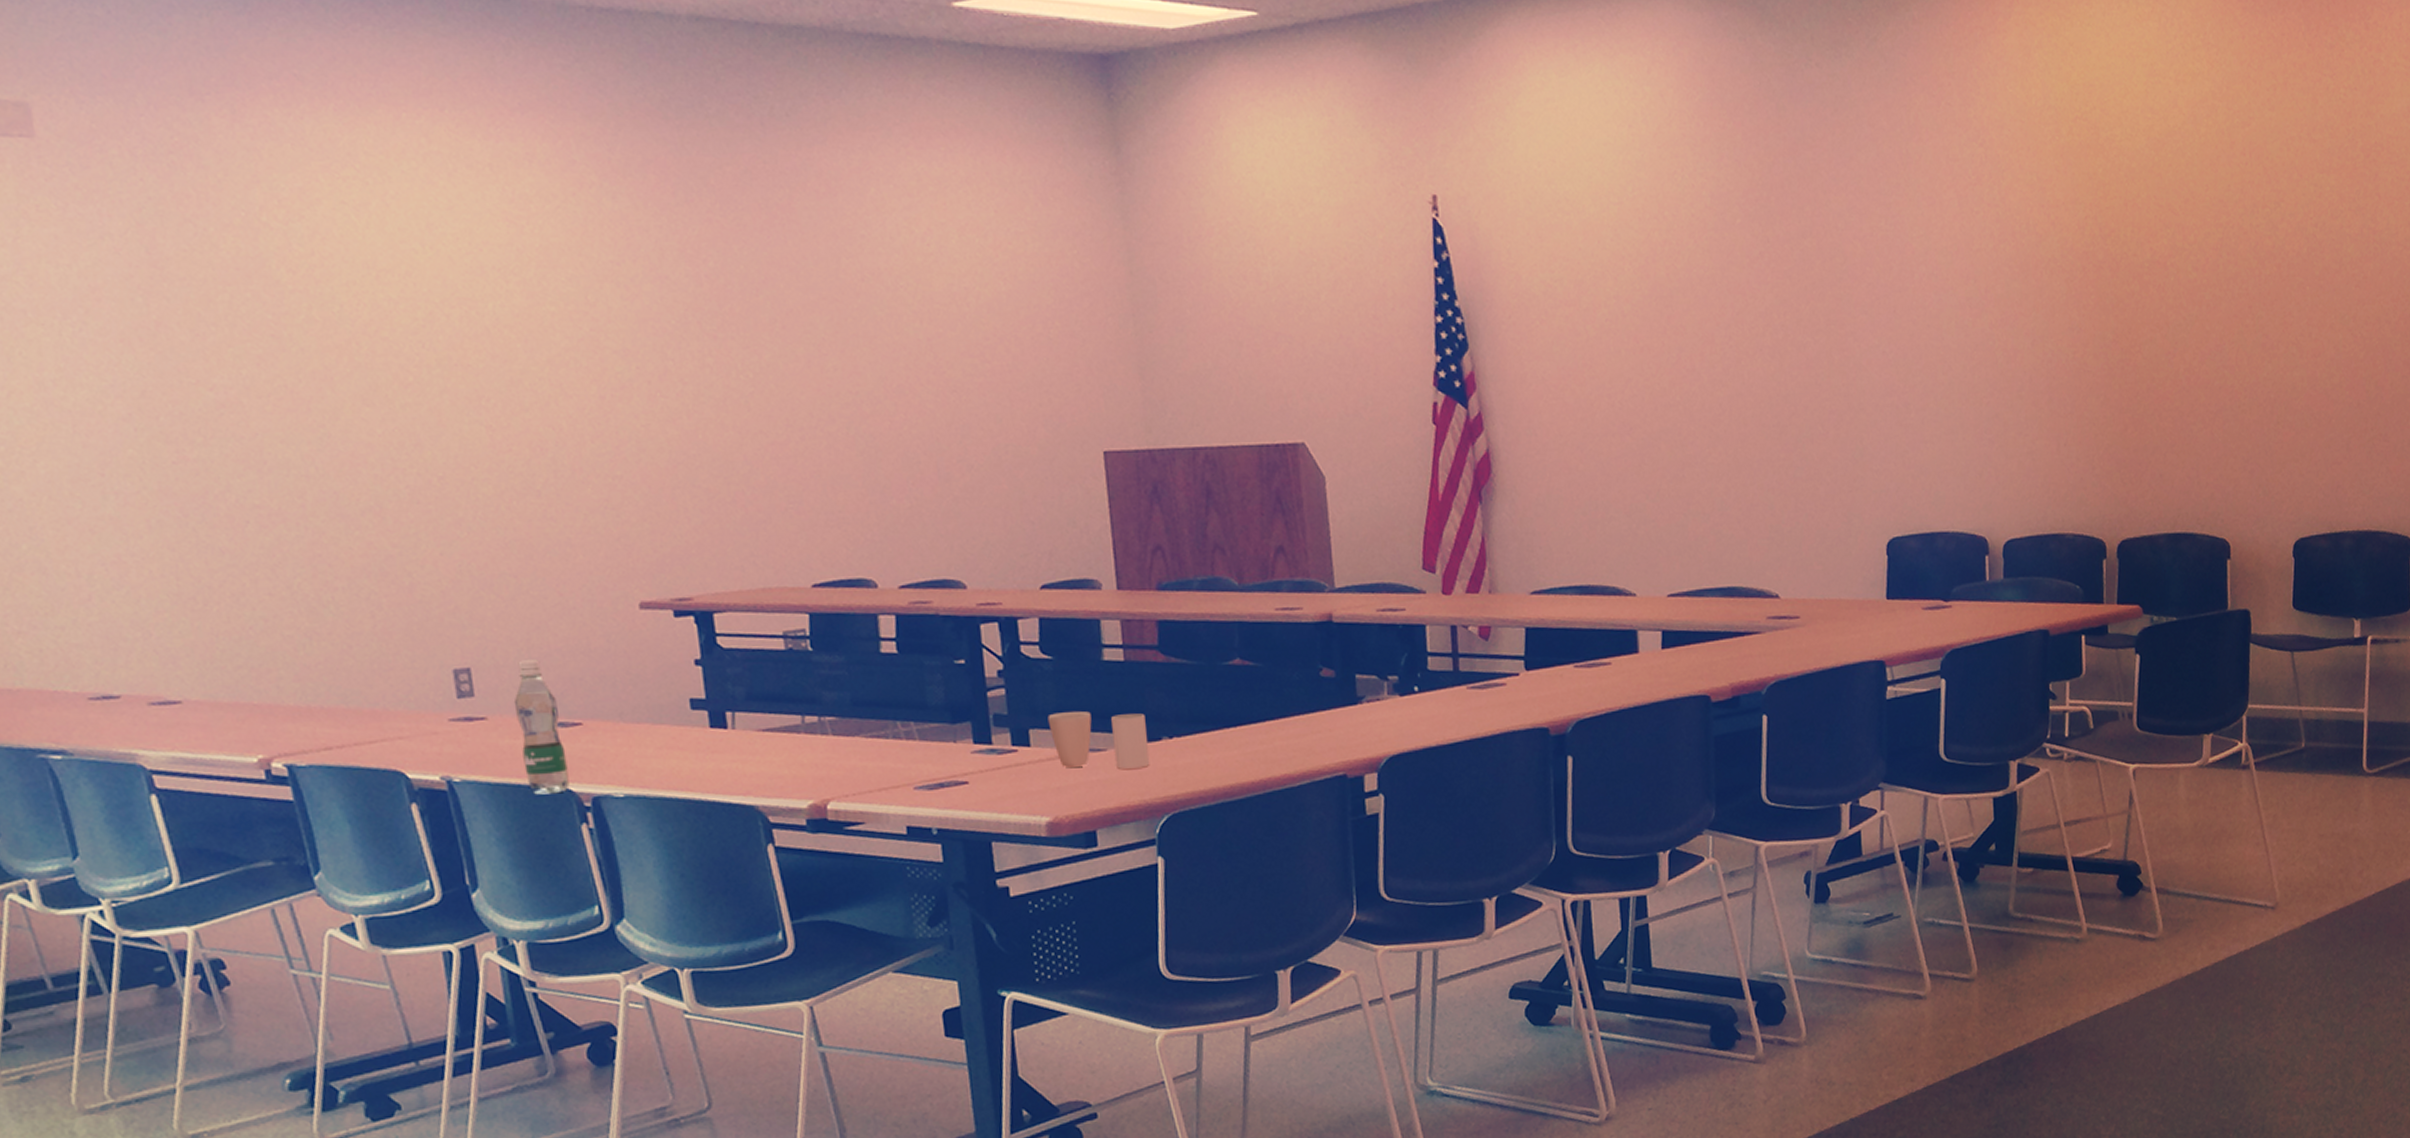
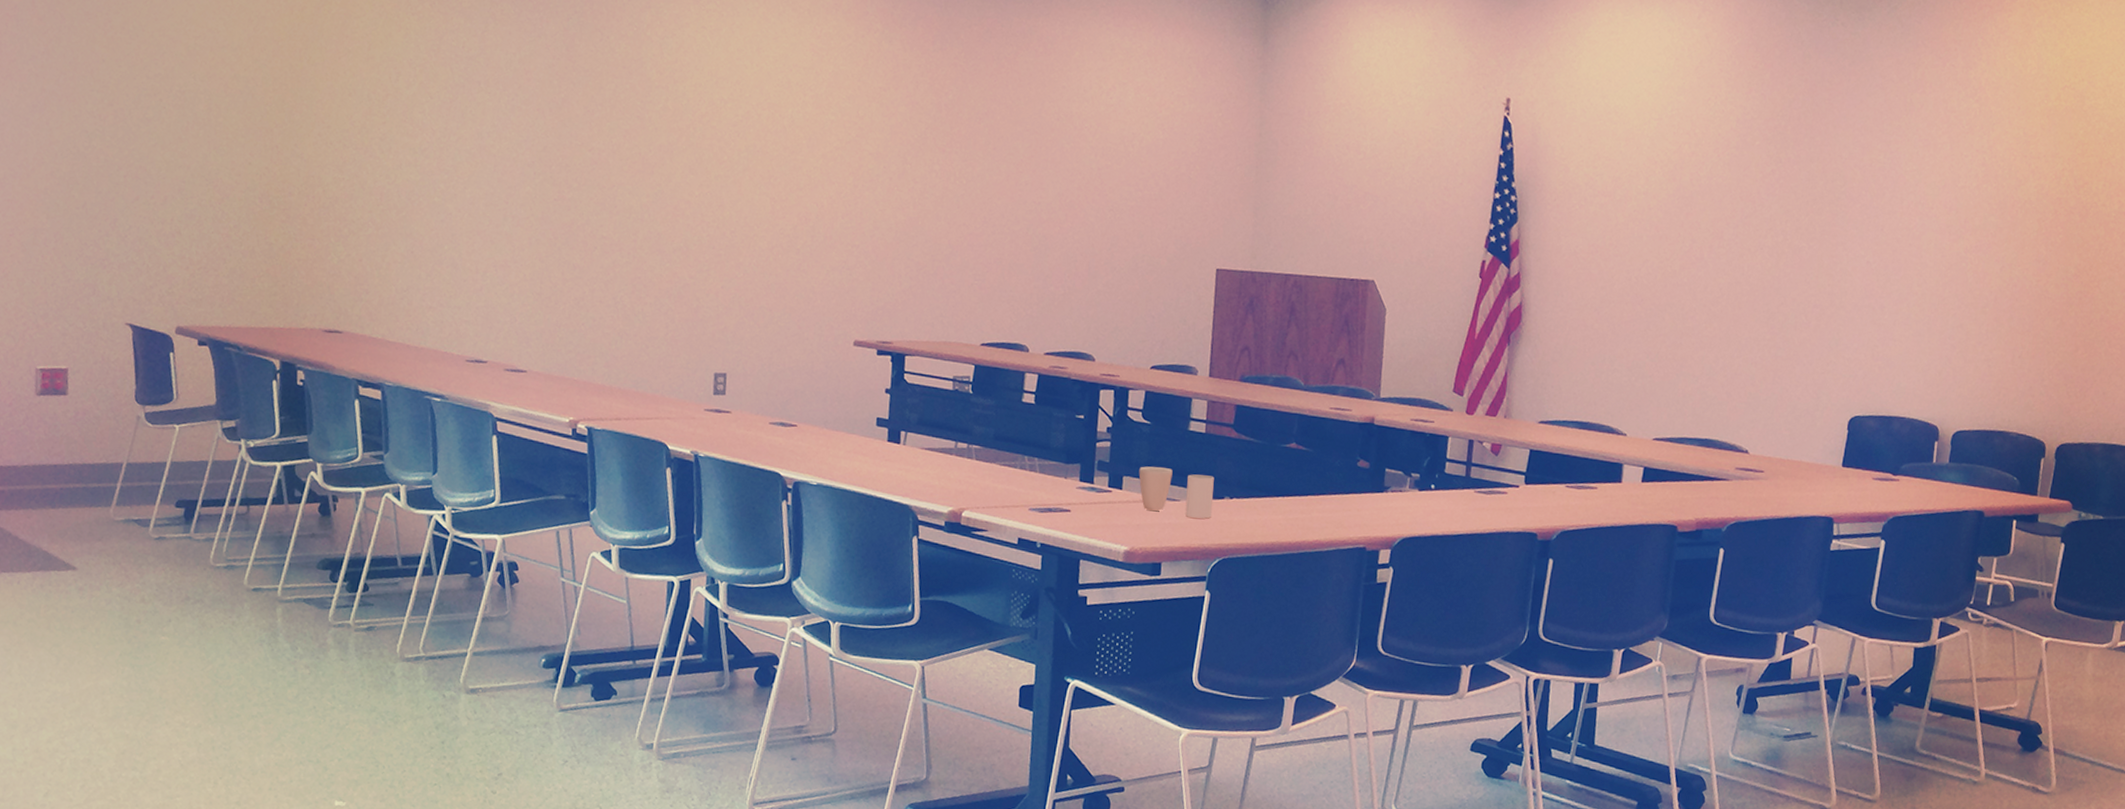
bottle: present [513,660,570,795] -> none [750,372,782,476]

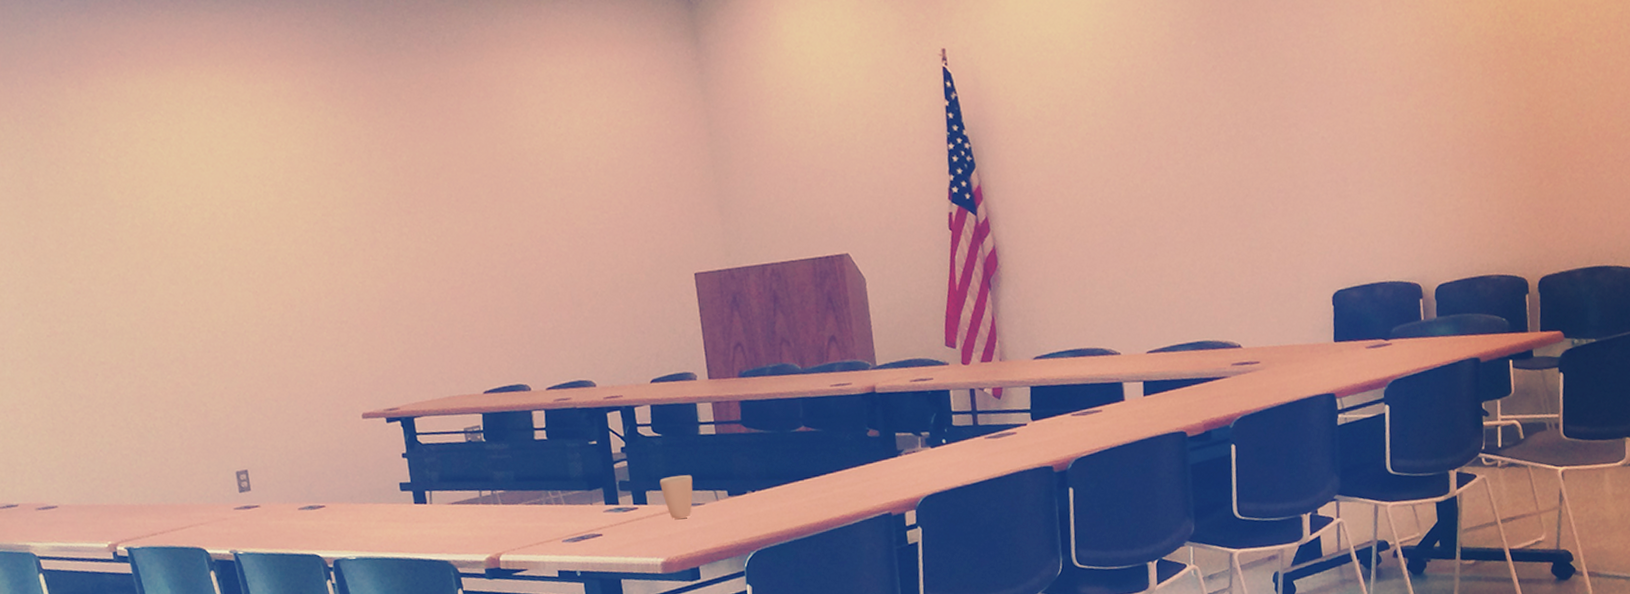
cup: present [1184,474,1214,520] -> none [707,474,738,519]

